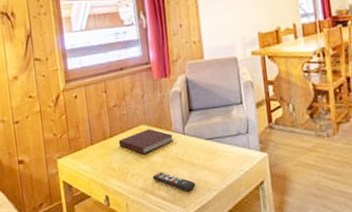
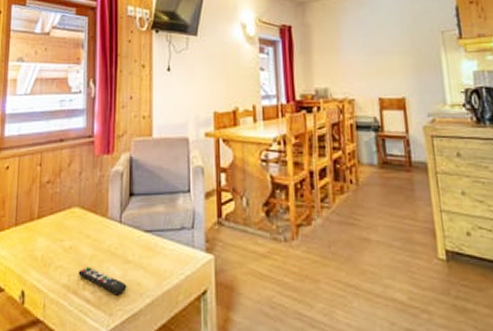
notebook: present [118,128,173,155] -> none [45,212,108,243]

